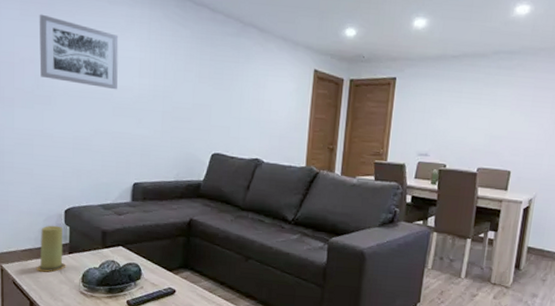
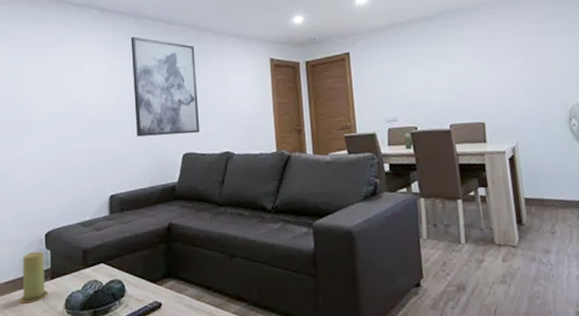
wall art: present [39,14,119,90] -> none [15,53,88,109]
wall art: none [166,18,237,135] -> present [130,36,199,137]

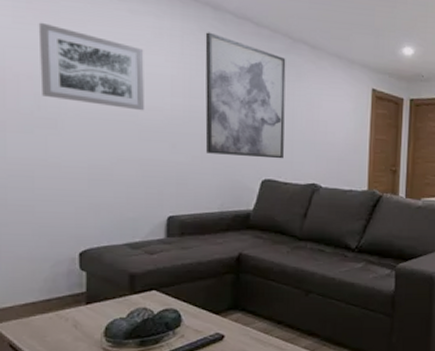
wall art: none [15,53,88,109] -> present [38,22,144,111]
candle: present [19,251,49,303] -> none [41,271,83,329]

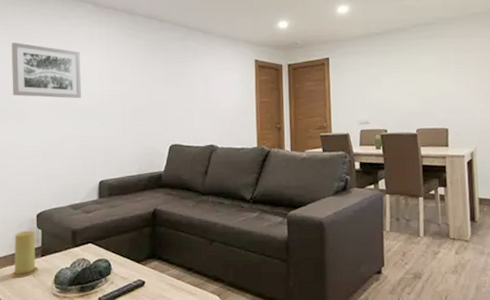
candle: none [41,271,83,329] -> present [10,230,39,278]
wall art: present [205,32,286,159] -> none [123,32,186,127]

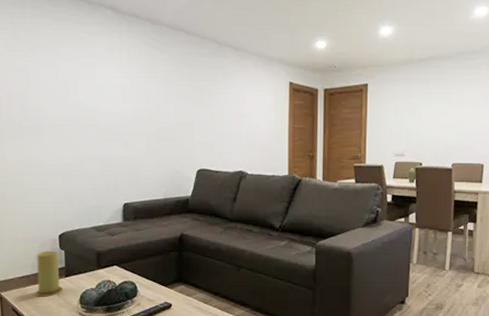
wall art: present [11,42,81,99] -> none [22,49,102,116]

